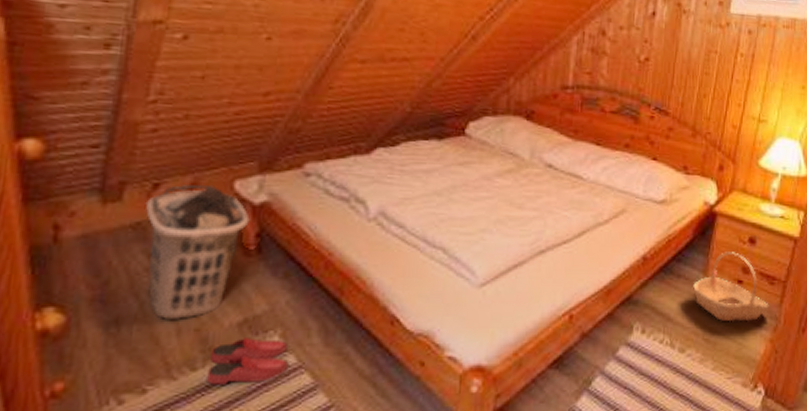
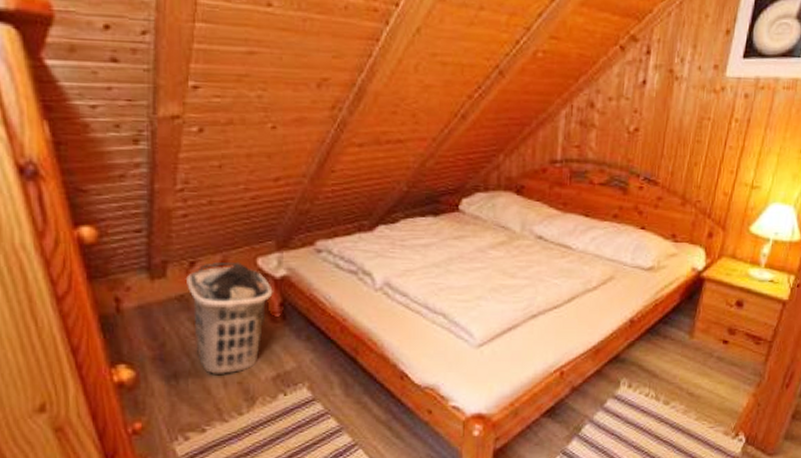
slippers: present [207,338,289,385] -> none [252,389,317,427]
basket: present [693,252,769,322] -> none [679,314,754,378]

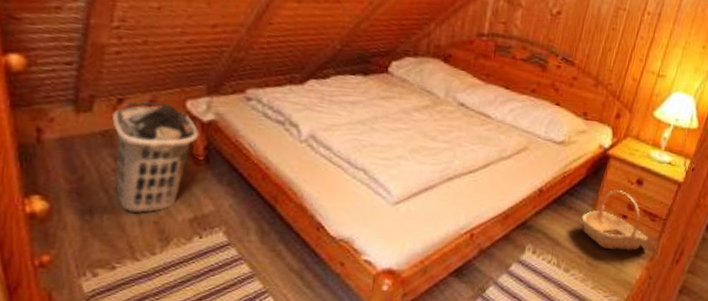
basket: none [679,314,754,378] -> present [582,190,649,251]

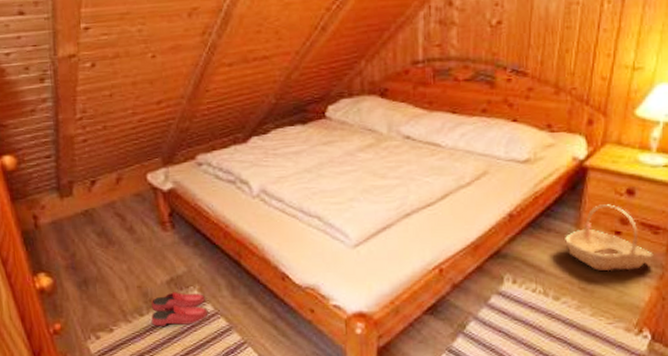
clothes hamper: present [111,101,199,213] -> none [88,178,163,280]
slippers: none [164,231,231,268] -> present [151,292,209,326]

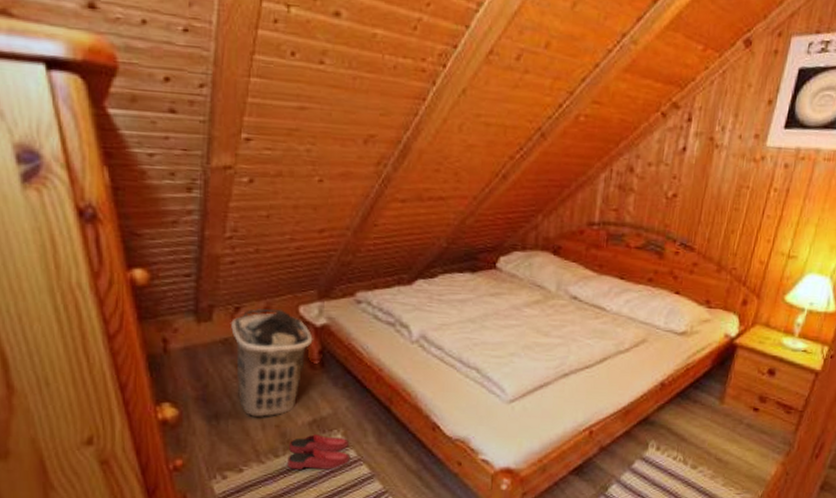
clothes hamper: none [88,178,163,280] -> present [230,309,313,417]
basket: present [565,204,653,272] -> none [708,381,784,446]

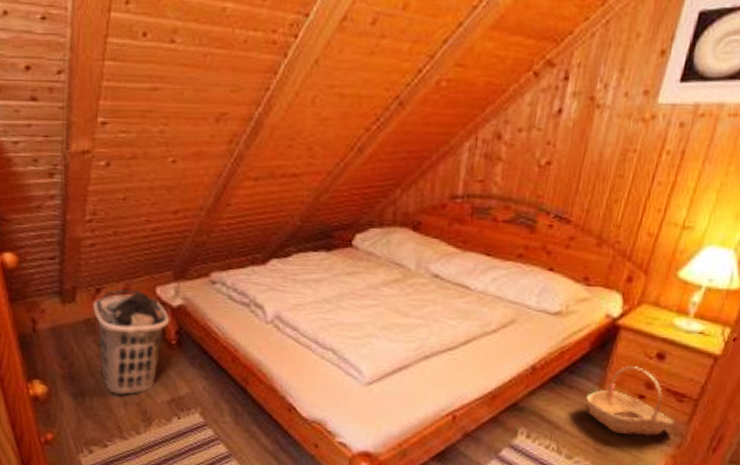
slippers: present [287,434,351,470] -> none [148,413,208,448]
basket: none [708,381,784,446] -> present [586,366,675,437]

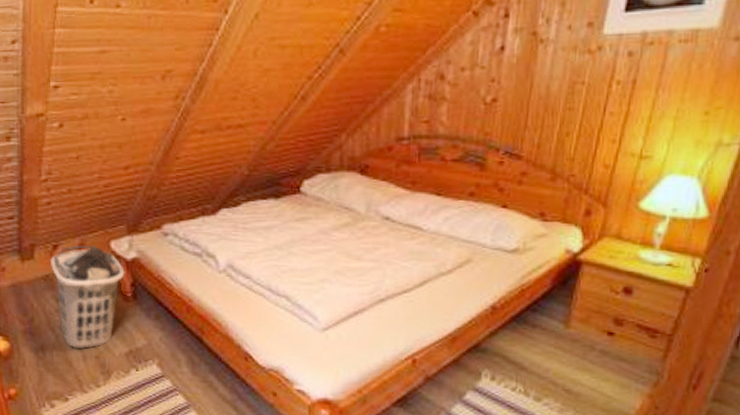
basket: present [586,366,675,437] -> none [551,302,649,376]

